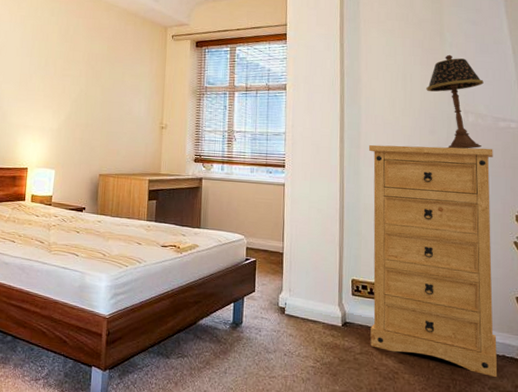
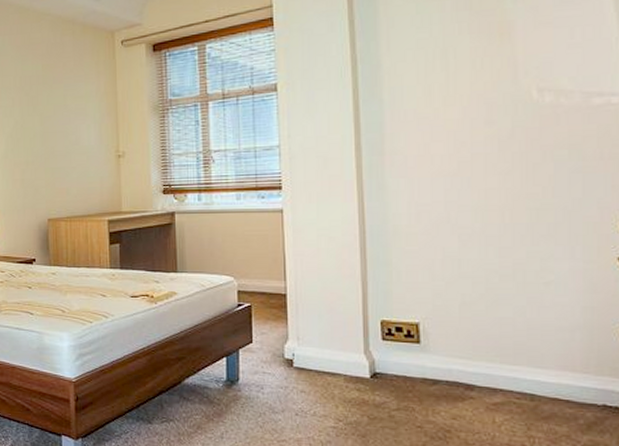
dresser: present [368,144,498,377] -> none [396,135,596,432]
table lamp: present [426,54,484,149] -> none [478,13,567,143]

